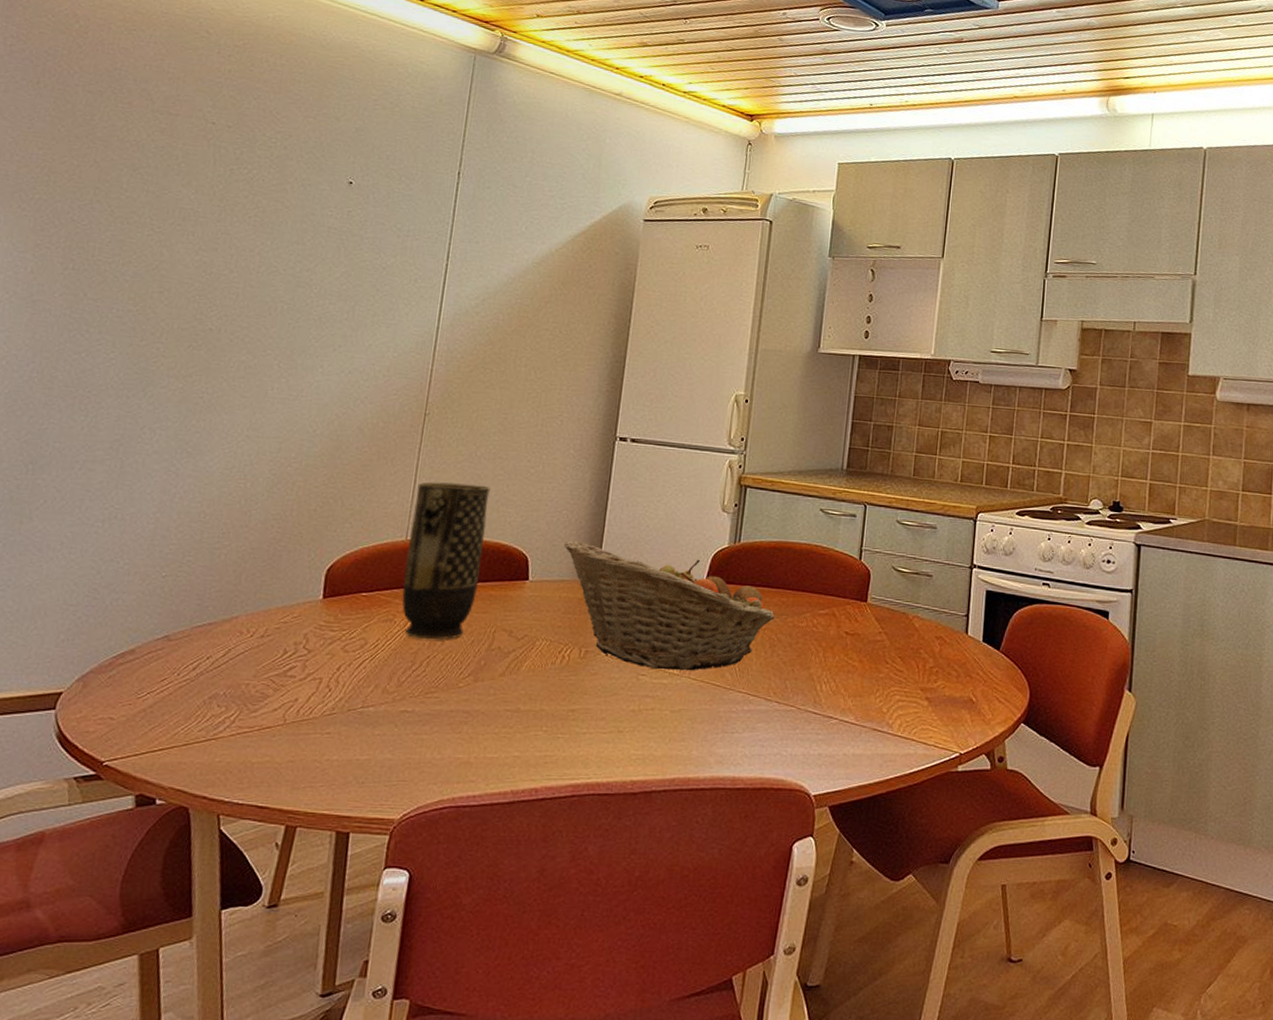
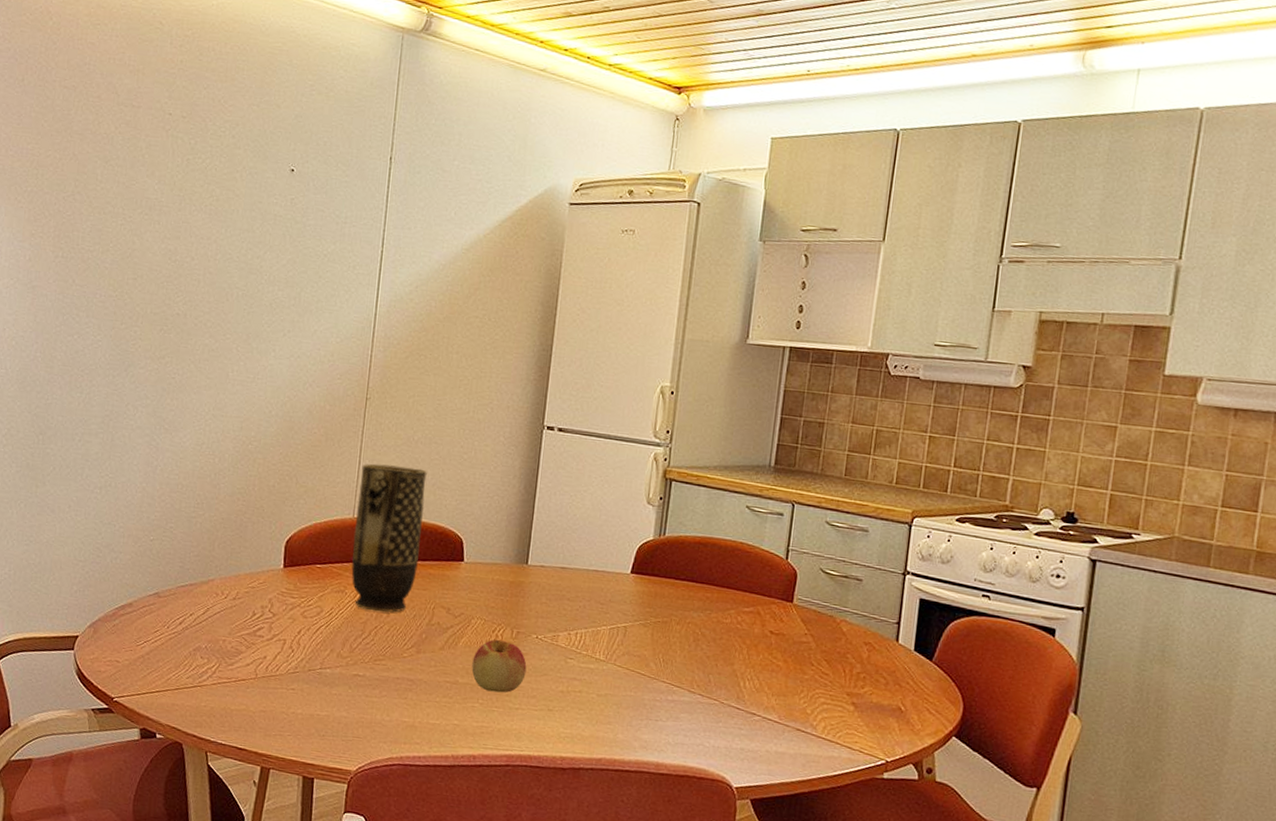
apple: none [535,660,596,718] -> present [471,639,527,693]
fruit basket: present [564,541,775,671] -> none [496,526,699,659]

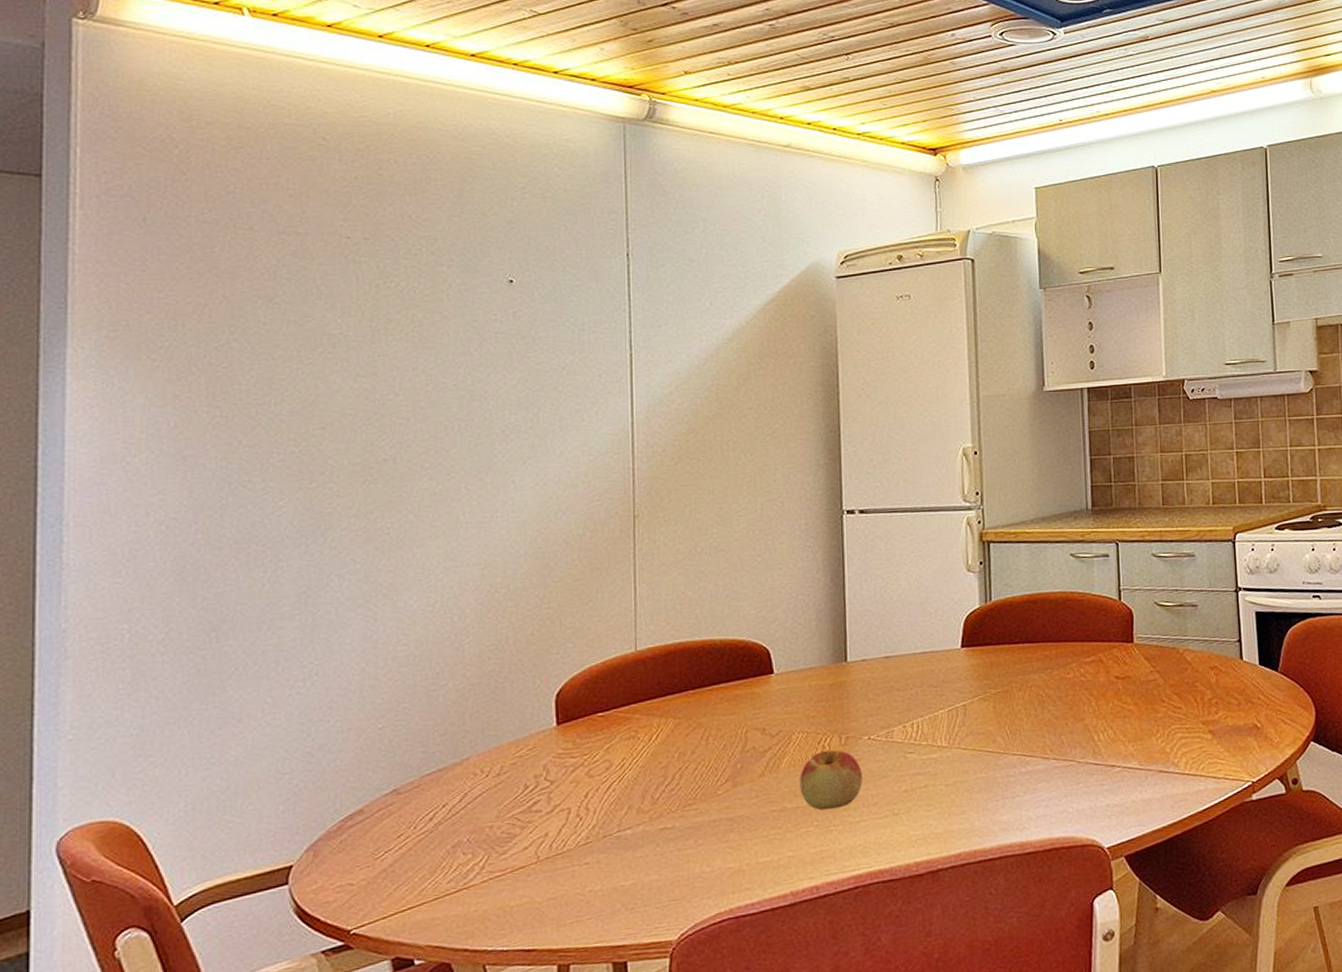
vase: present [351,463,427,613] -> none [638,582,721,752]

